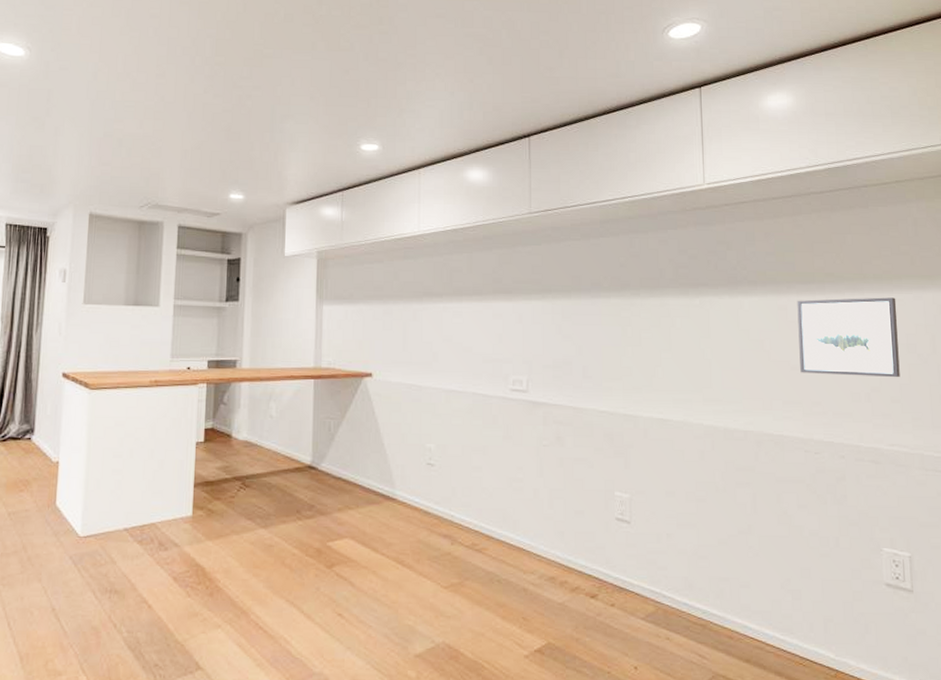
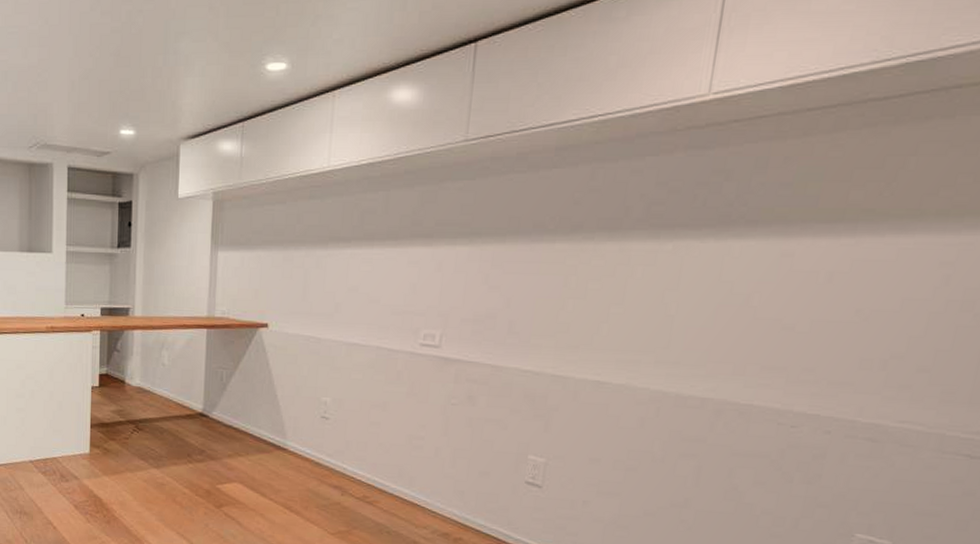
wall art: present [797,297,900,378] -> none [794,240,963,343]

